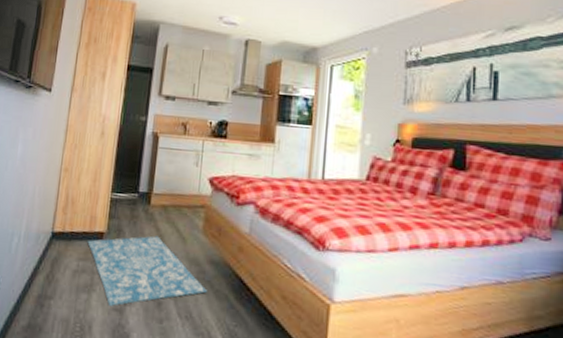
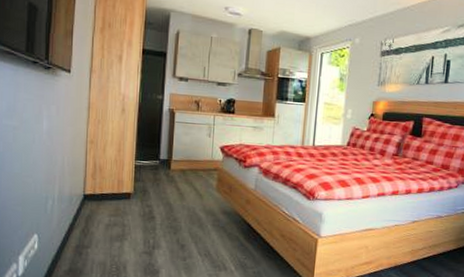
rug: present [87,236,207,306] -> none [117,194,221,250]

